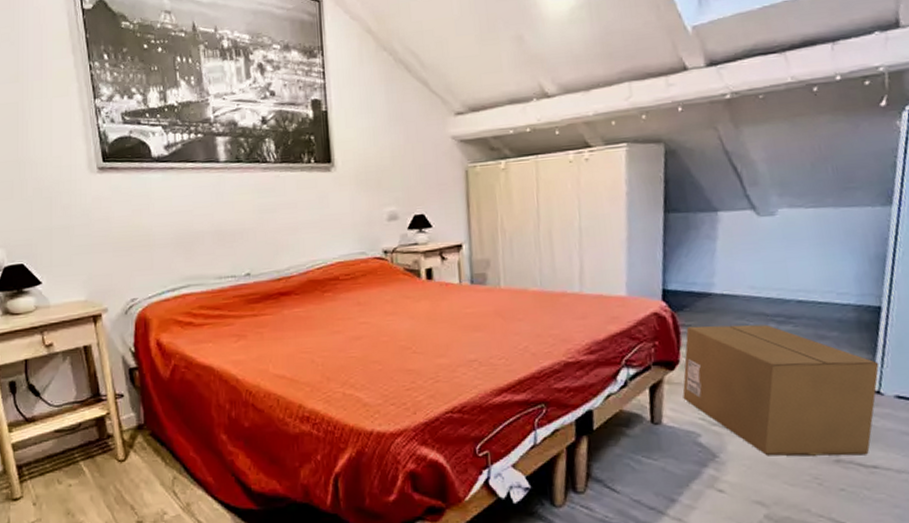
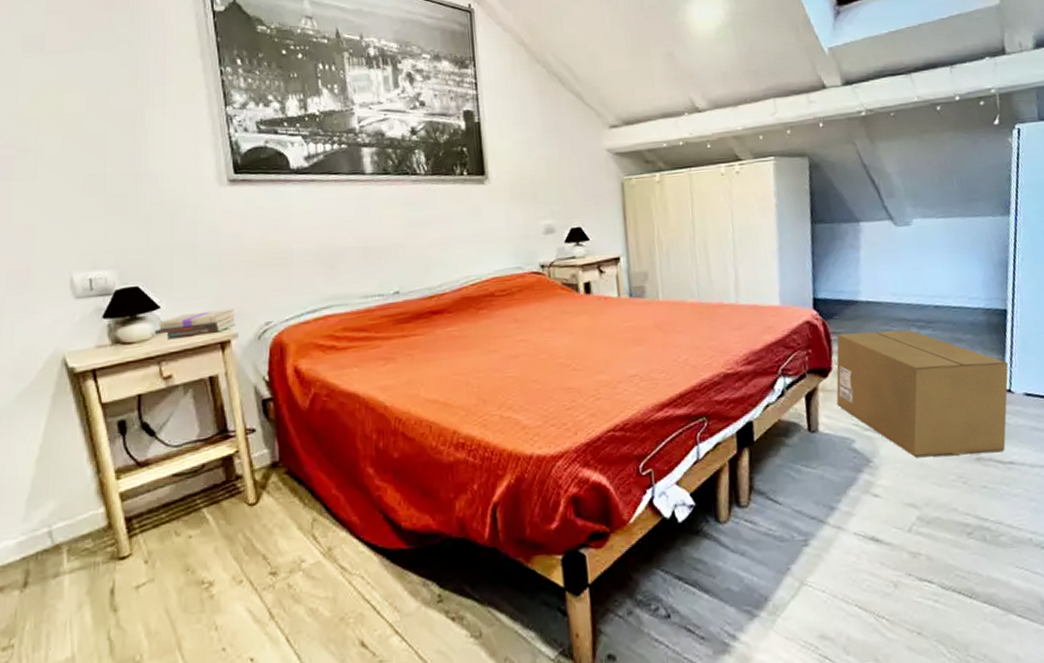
books: none [37,286,105,311] -> present [154,309,235,339]

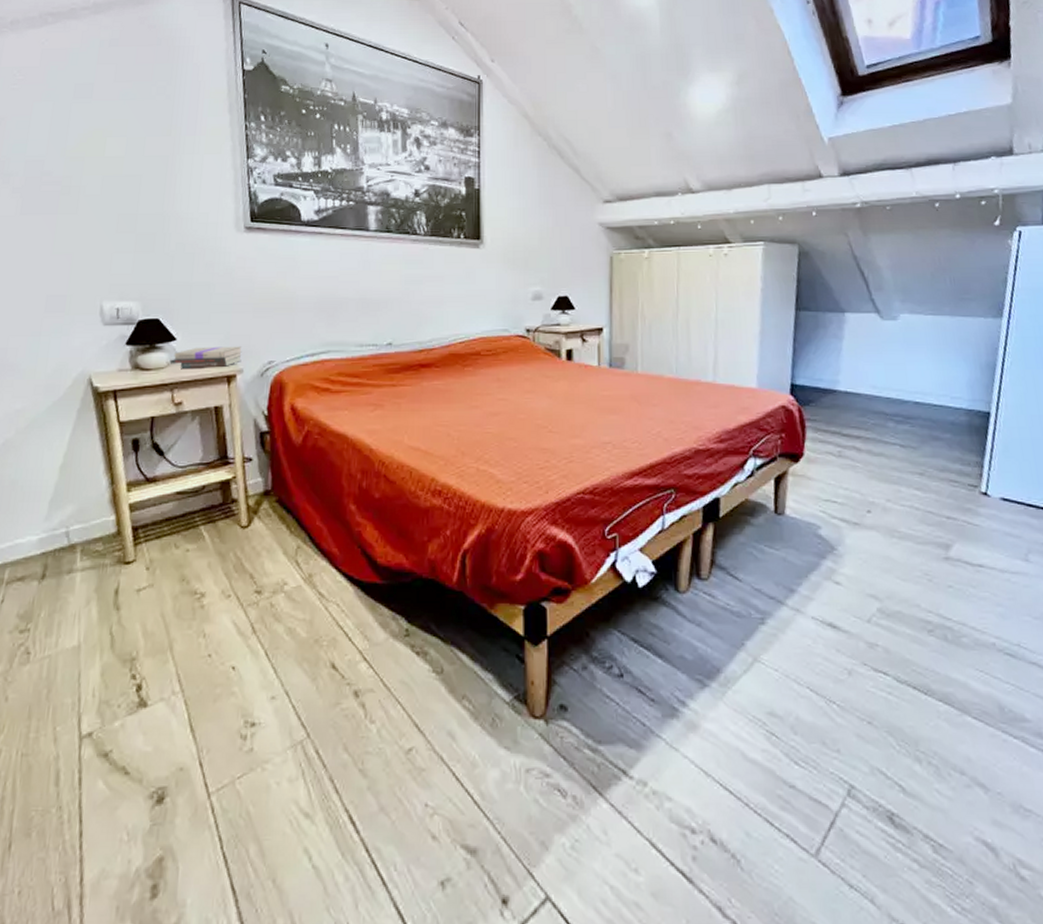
box: present [836,329,1009,458] -> none [805,421,987,554]

